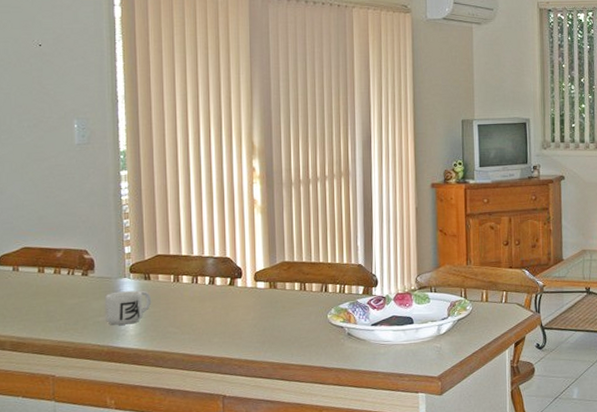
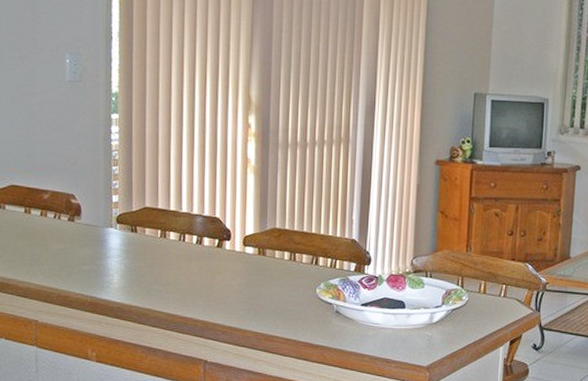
mug: present [105,290,152,325] -> none [90,241,137,277]

